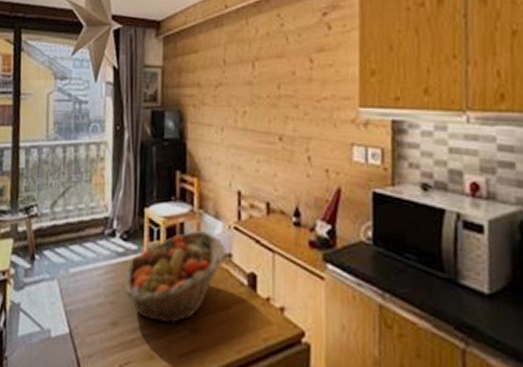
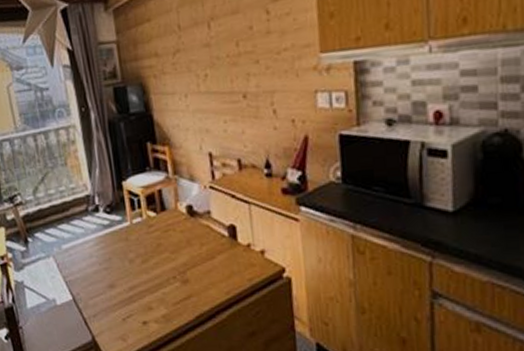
fruit basket: present [124,231,226,323] -> none [114,194,205,279]

